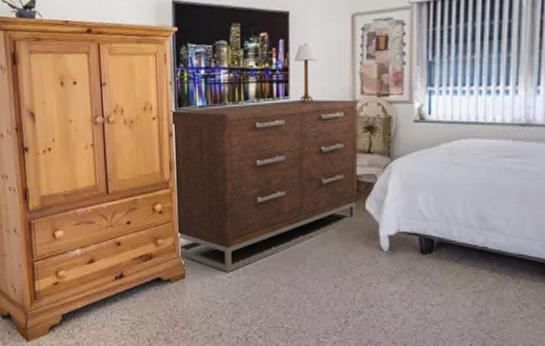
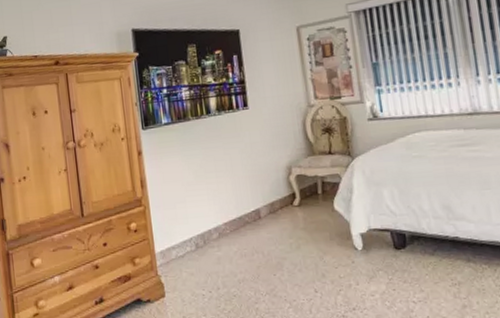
dresser: present [170,99,357,273] -> none [137,105,326,288]
table lamp: present [294,43,318,103] -> none [249,56,272,113]

